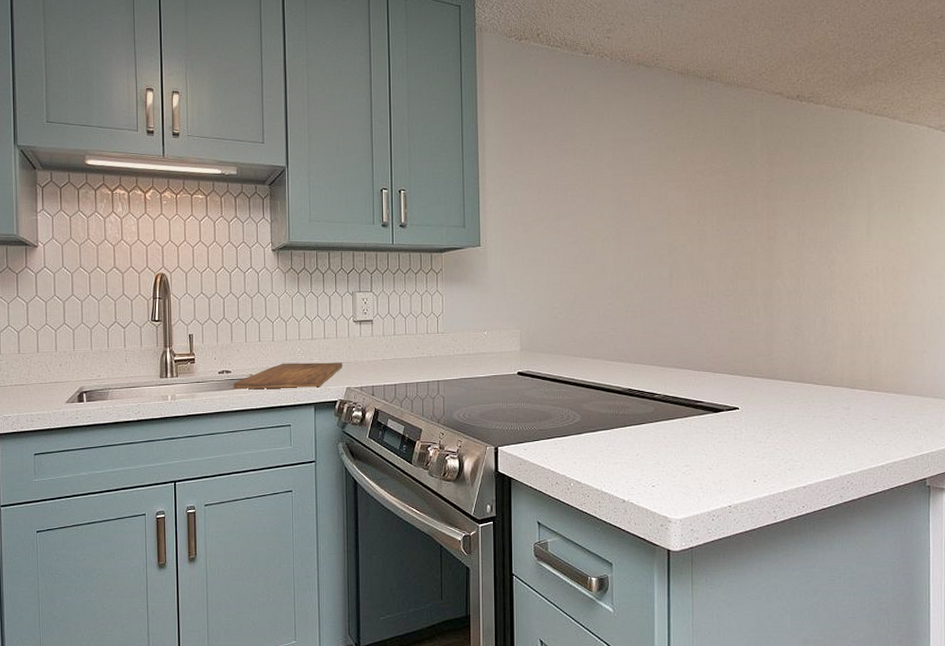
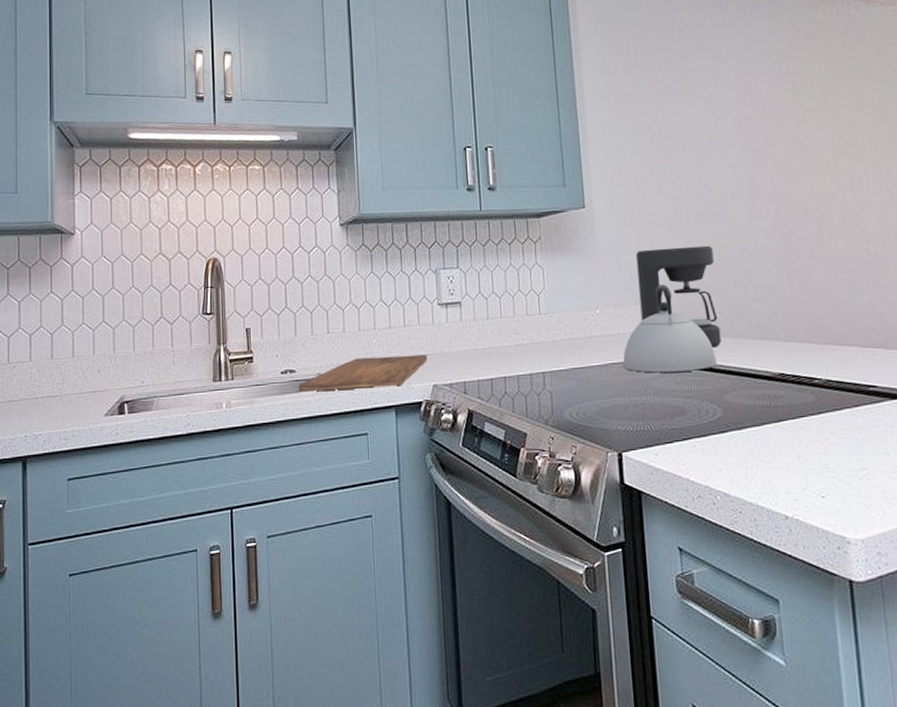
kettle: none [504,313,580,385] -> present [623,284,718,373]
coffee maker: none [520,282,584,366] -> present [636,245,722,348]

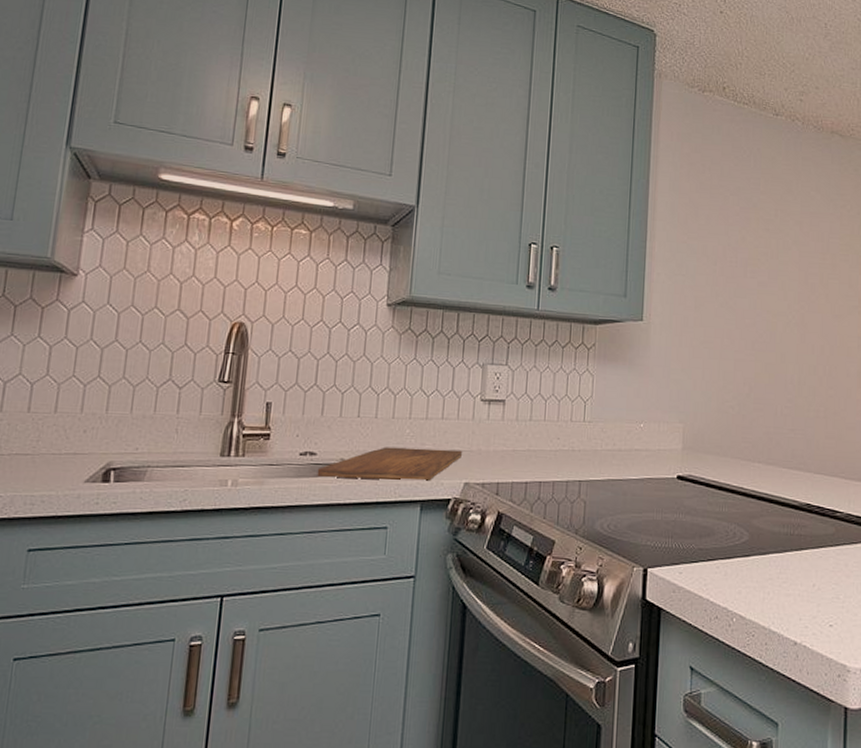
kettle: present [623,284,718,373] -> none [660,406,750,494]
coffee maker: present [636,245,722,348] -> none [683,369,759,473]

